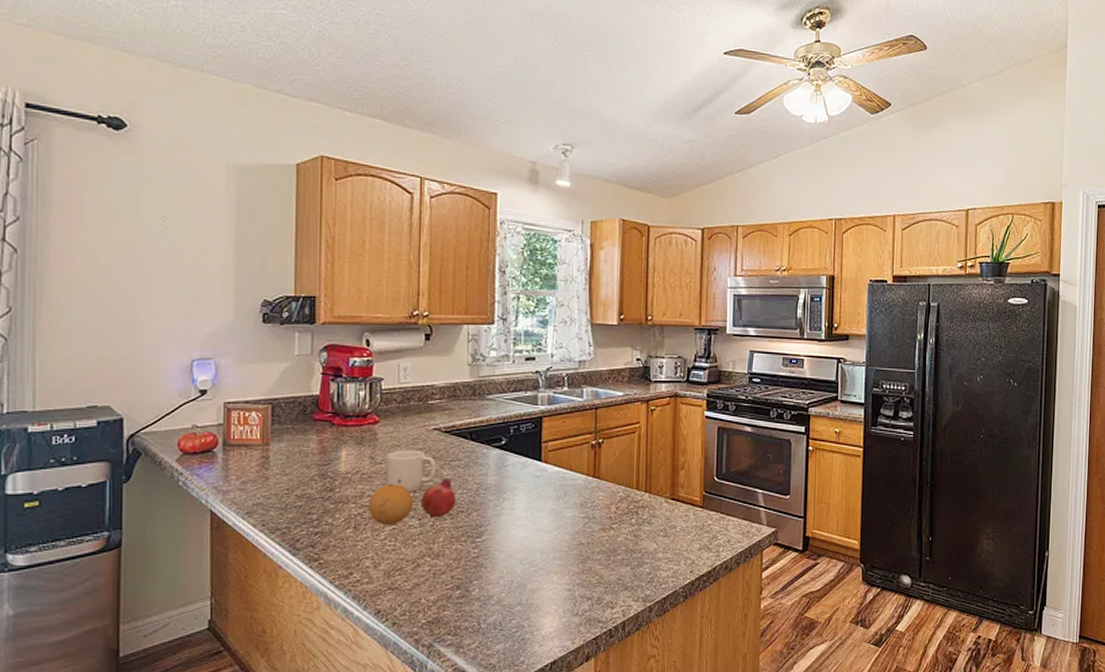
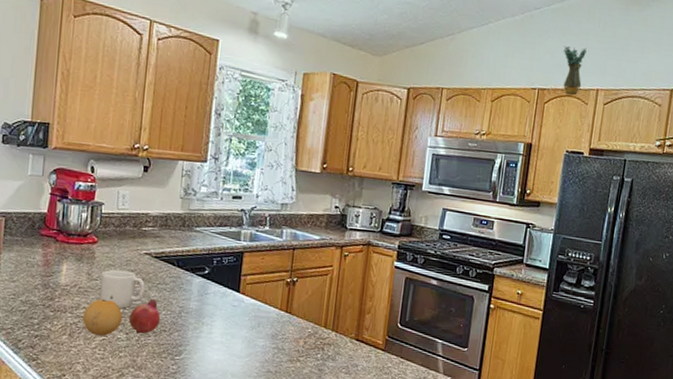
vase: none [856,174,879,224] -> present [563,46,587,96]

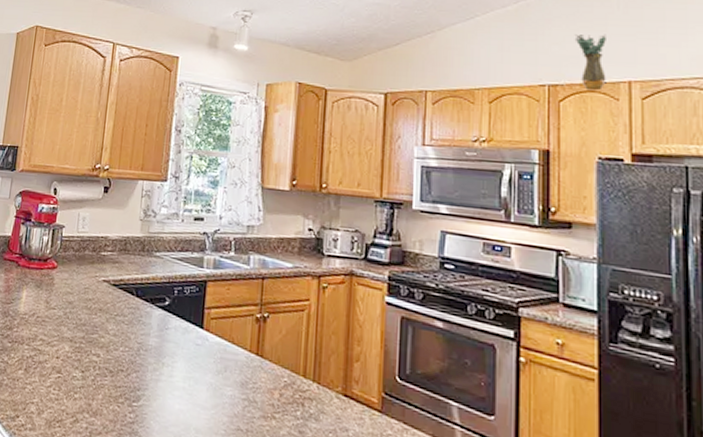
fruit: present [83,298,123,336] -> none [39,330,79,373]
mug: present [100,269,145,309] -> none [57,297,103,342]
fruit: present [129,298,161,334] -> none [85,332,118,374]

